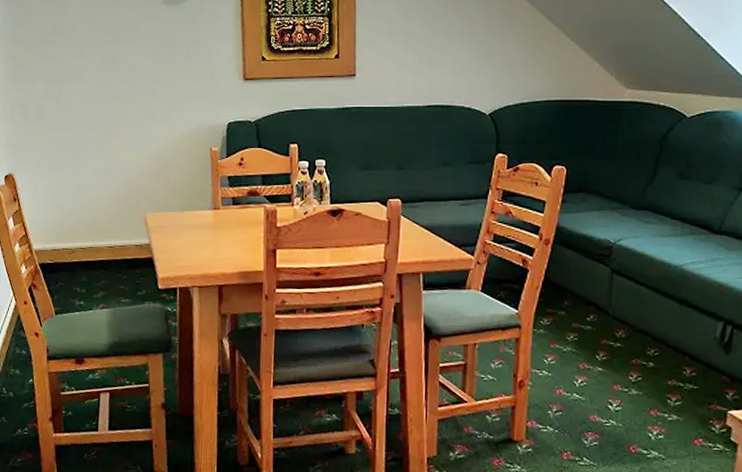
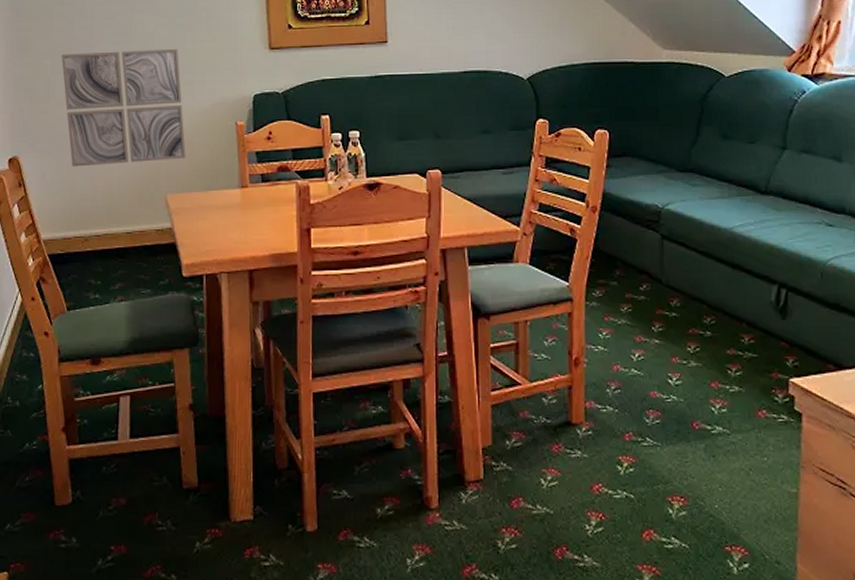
wall art: none [53,77,164,185] -> present [61,48,186,167]

